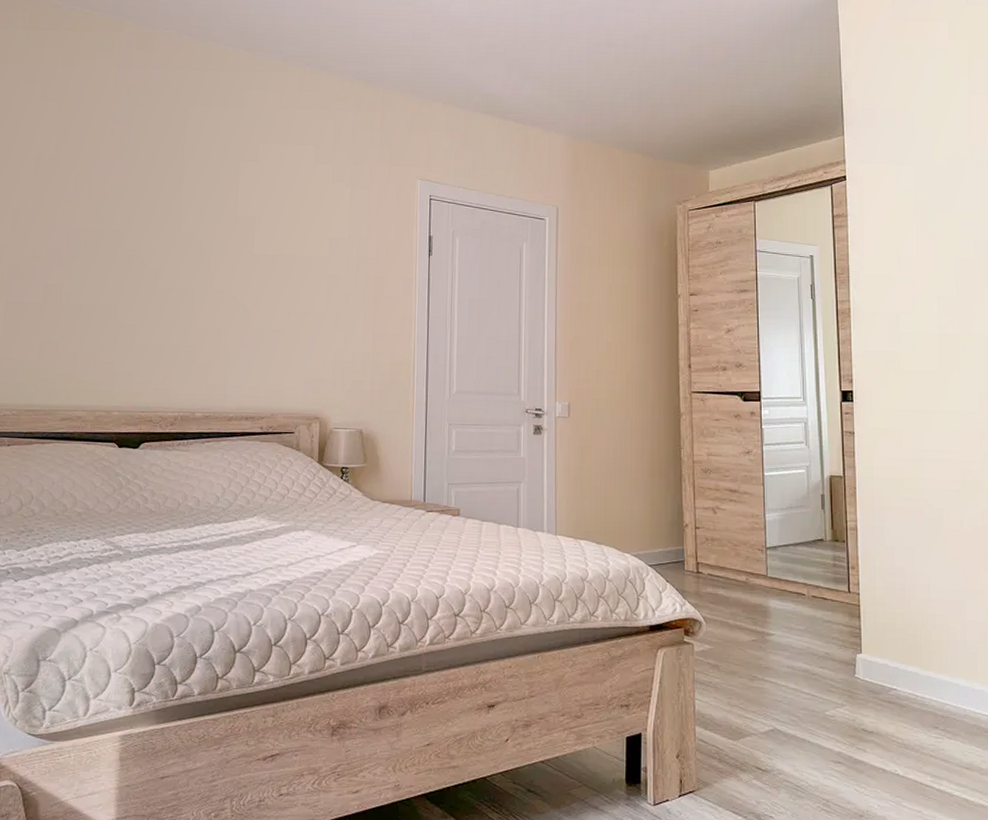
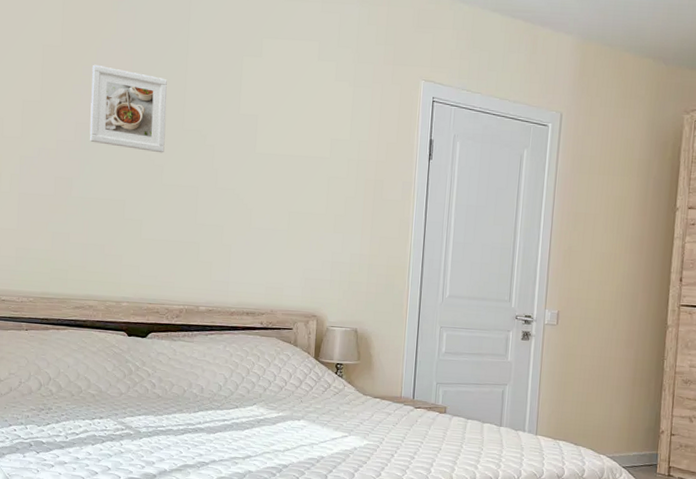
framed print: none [81,172,163,258] -> present [89,64,167,153]

